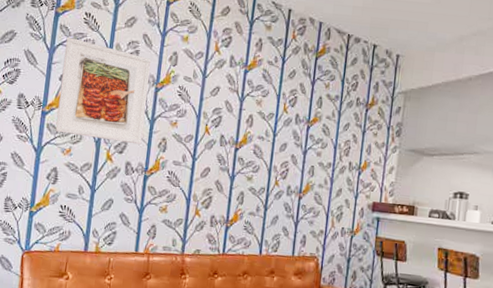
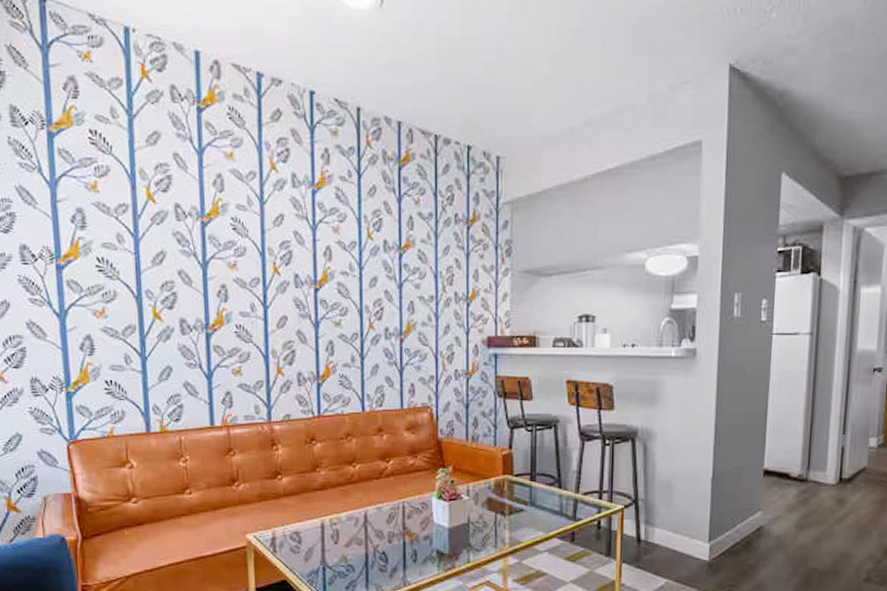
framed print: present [55,36,152,145] -> none [69,164,196,296]

